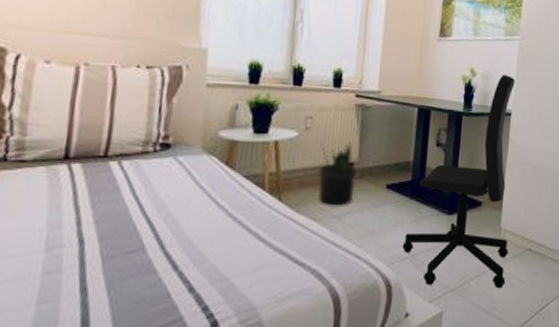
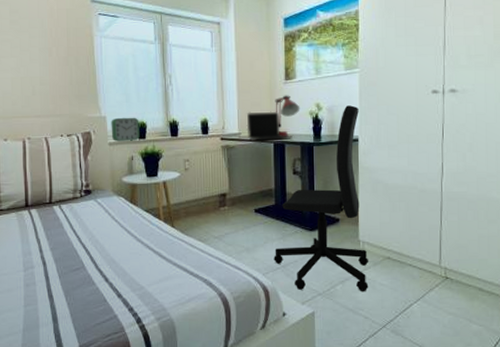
alarm clock: none [211,52,253,86] -> present [111,117,140,141]
planter: present [317,142,358,206] -> none [198,177,230,229]
laptop: none [388,67,441,106] -> present [246,111,293,141]
desk lamp: none [424,53,453,101] -> present [275,95,300,136]

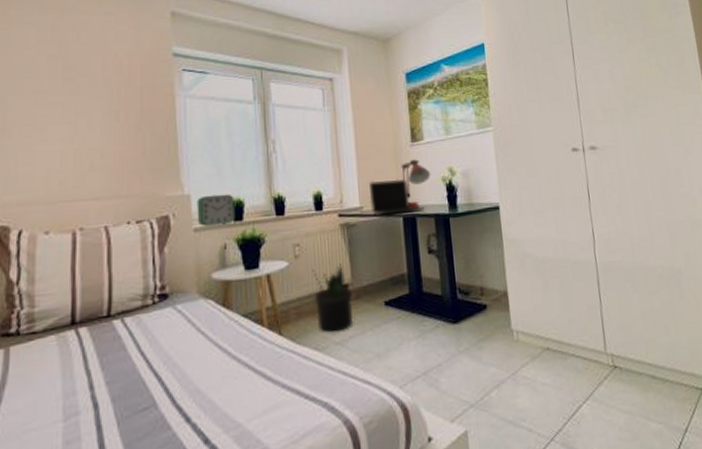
planter: none [198,177,230,229] -> present [312,264,354,332]
office chair: present [274,105,369,292] -> none [412,168,529,403]

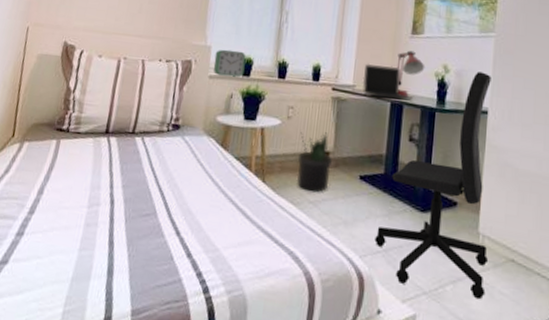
office chair: none [412,168,529,403] -> present [374,72,491,300]

